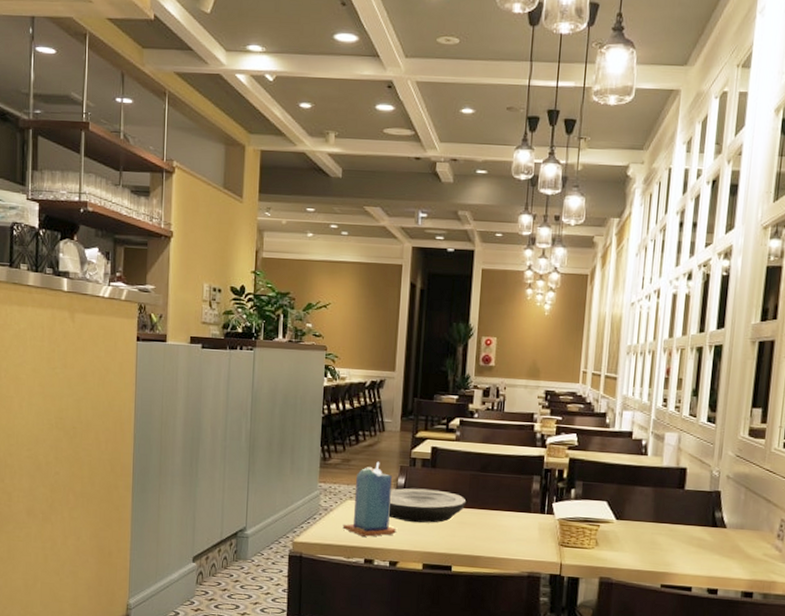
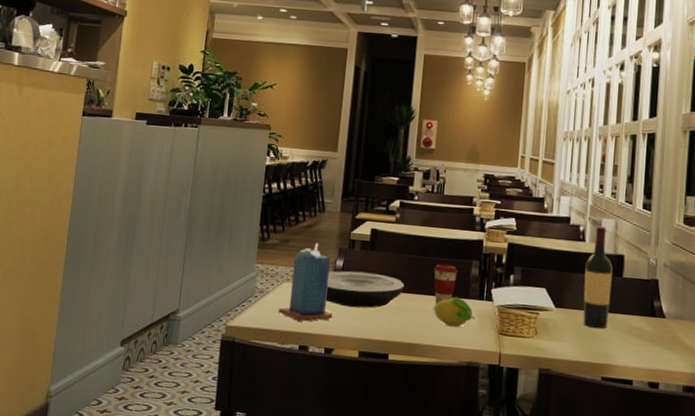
fruit: none [494,511,536,540] -> present [433,296,475,327]
coffee cup: none [495,480,519,518] -> present [433,264,458,304]
wine bottle: none [643,440,675,540] -> present [583,226,613,329]

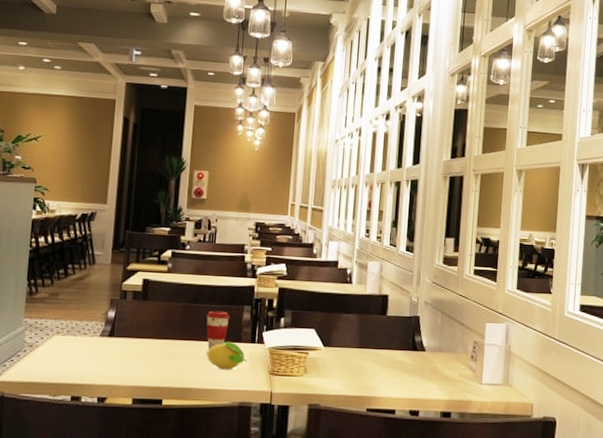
candle: present [278,242,333,322] -> none [48,295,105,373]
plate: present [325,271,404,308] -> none [97,321,177,357]
wine bottle: present [583,226,613,329] -> none [349,269,378,365]

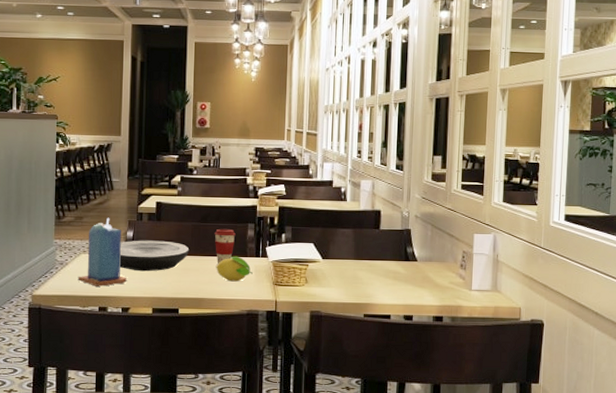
candle: none [48,295,105,373] -> present [77,217,127,286]
plate: none [97,321,177,357] -> present [119,240,189,272]

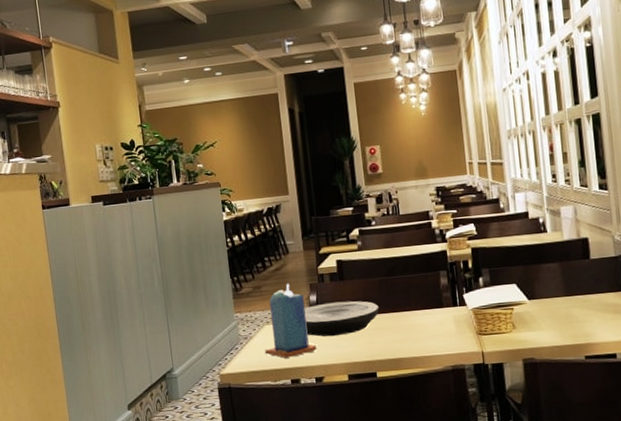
coffee cup: present [214,228,236,263] -> none [403,279,428,318]
fruit: present [215,256,253,282] -> none [410,308,452,337]

